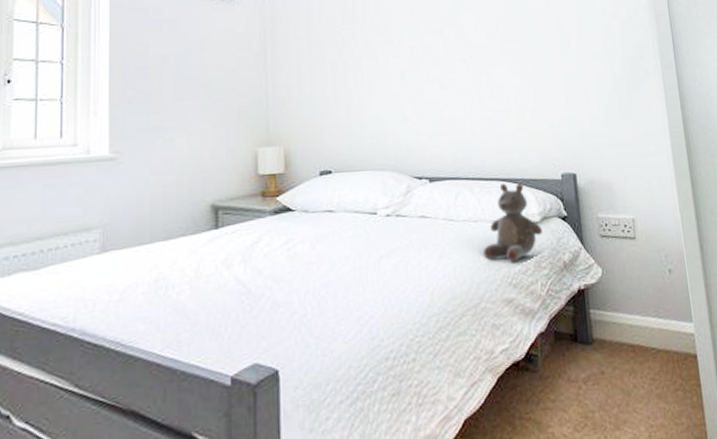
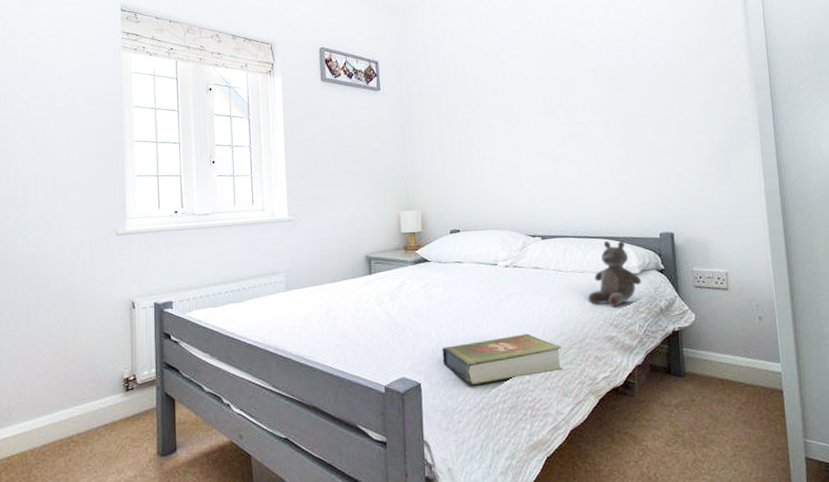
book: none [307,299,455,370] -> present [442,334,563,386]

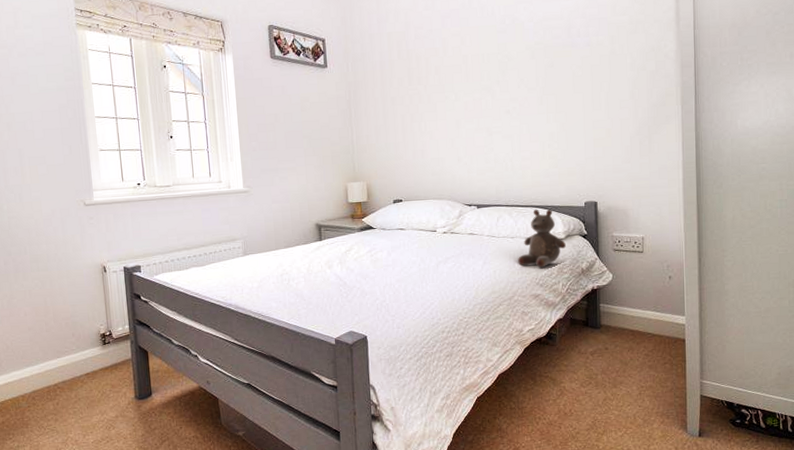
book: present [442,334,563,386] -> none [386,292,493,338]

